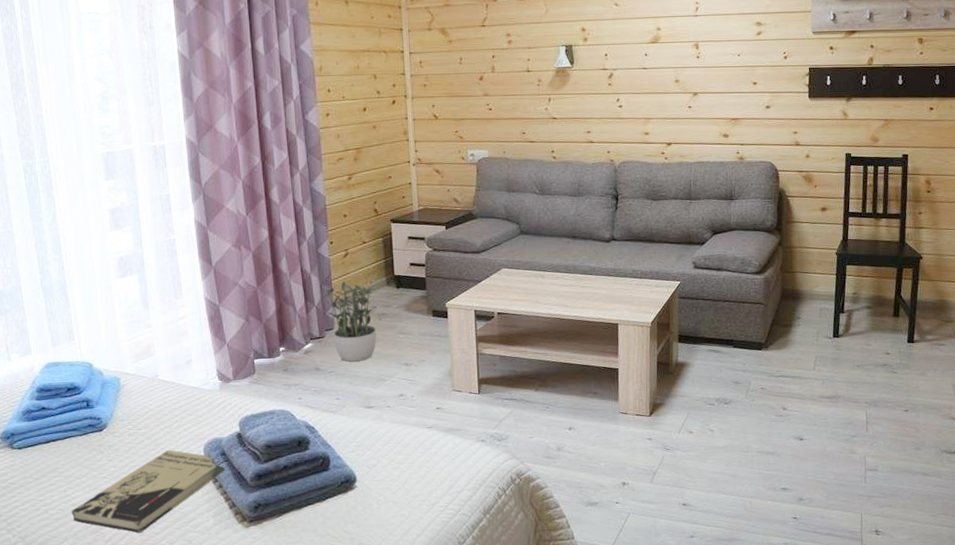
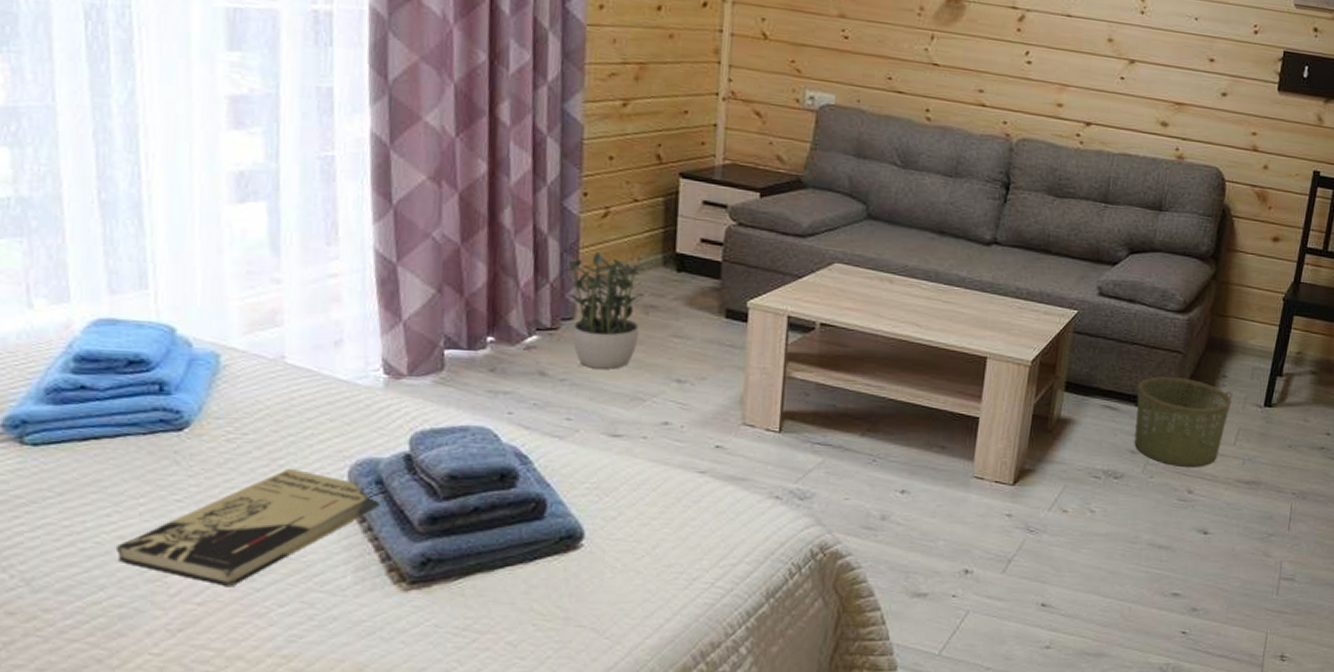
basket: none [732,322,808,390] -> present [1134,376,1233,467]

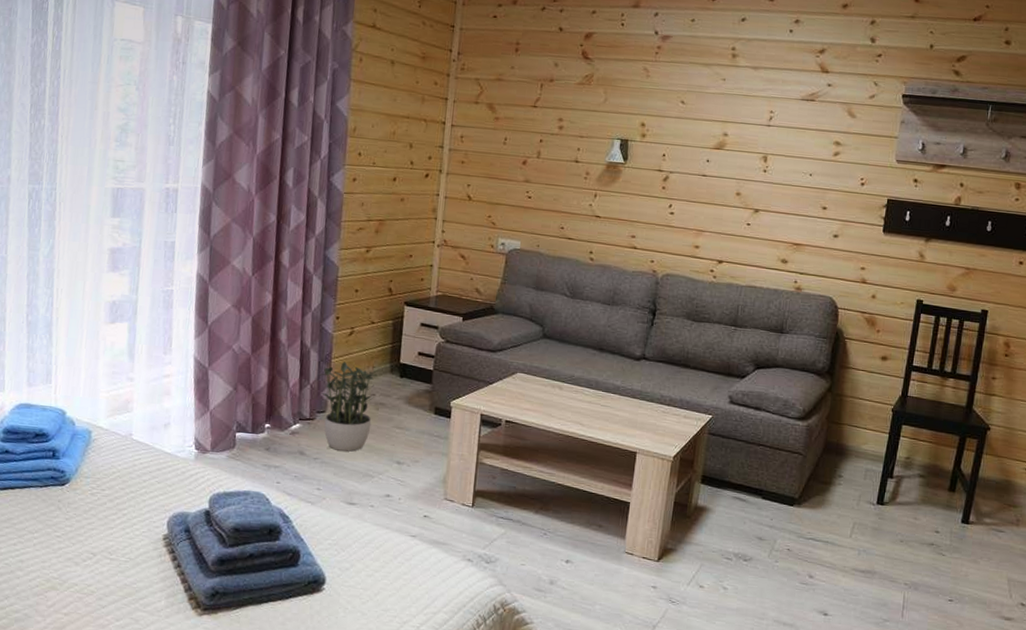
book: present [115,469,384,587] -> none [17,517,189,603]
basket: present [1134,376,1233,467] -> none [761,474,848,555]

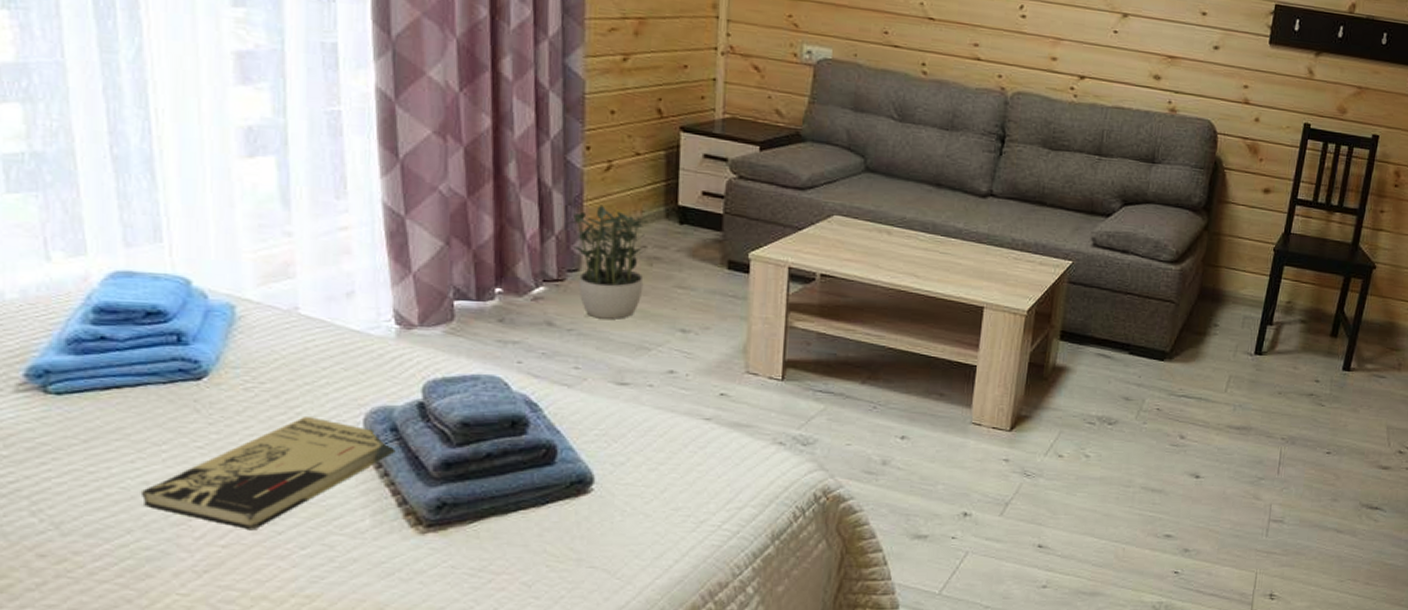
book: none [17,517,189,603] -> present [140,417,399,531]

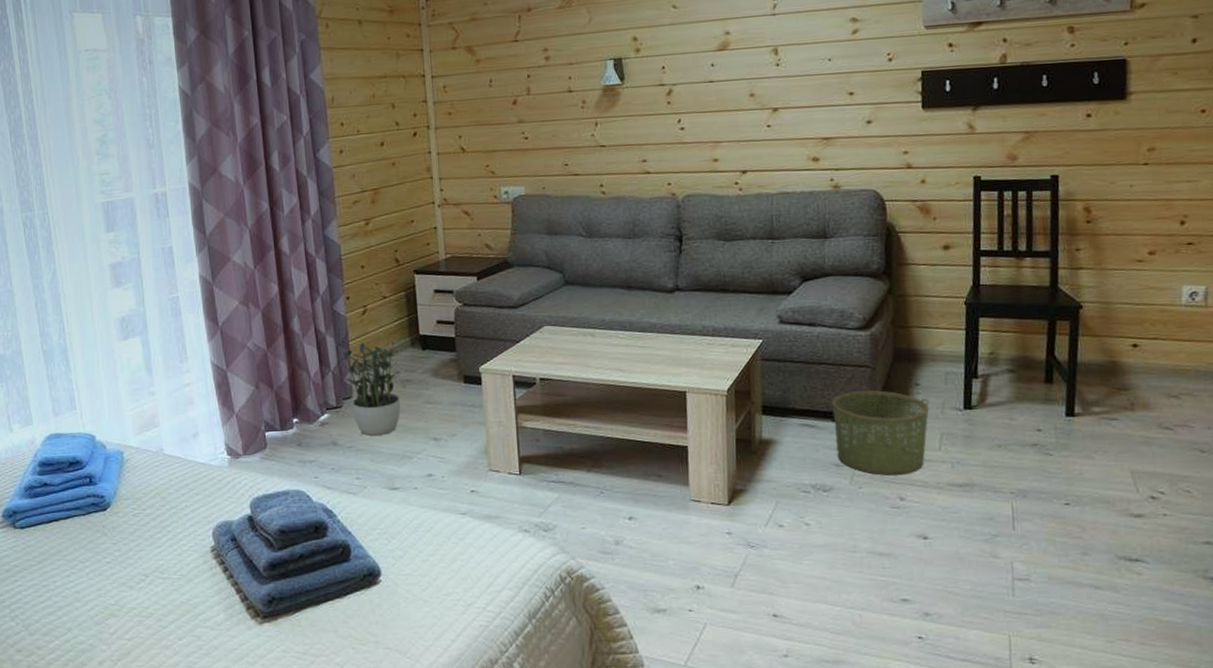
book: present [140,417,399,531] -> none [75,534,239,626]
basket: none [1128,325,1224,414] -> present [831,390,930,475]

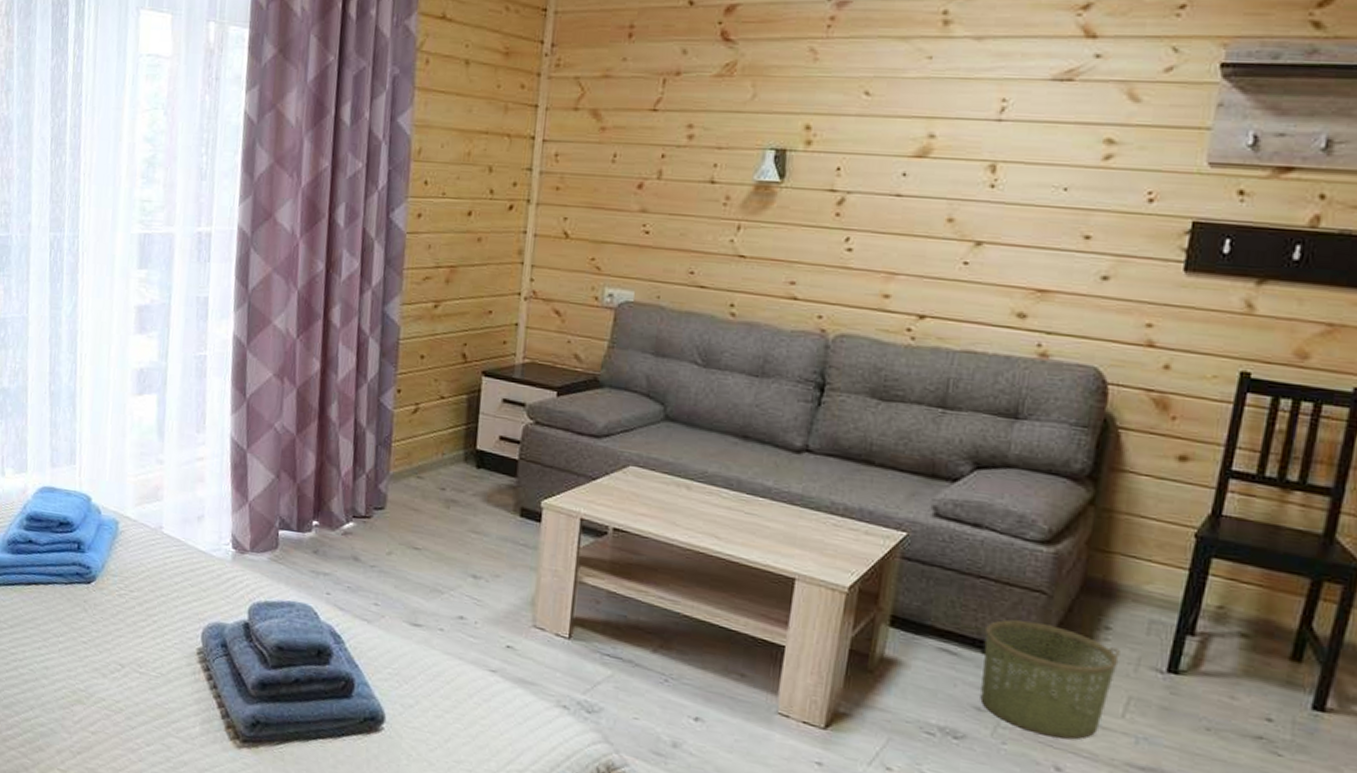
potted plant: present [337,342,401,436] -> none [374,446,452,560]

